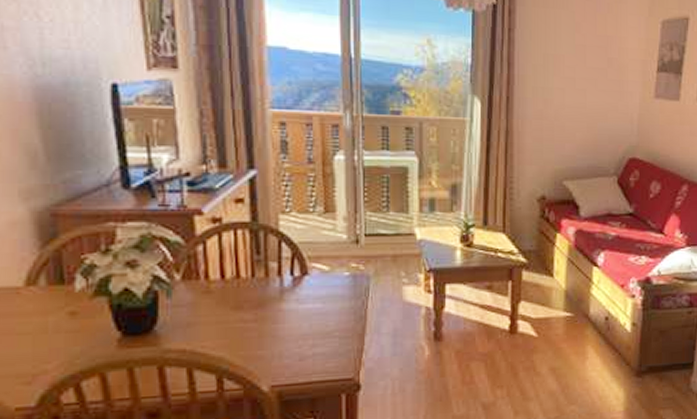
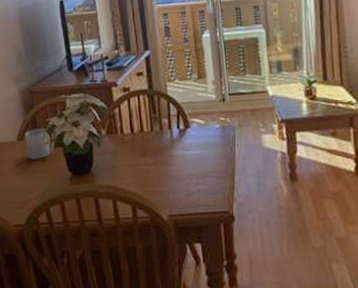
mug: none [39,269,92,314] -> present [24,128,54,160]

